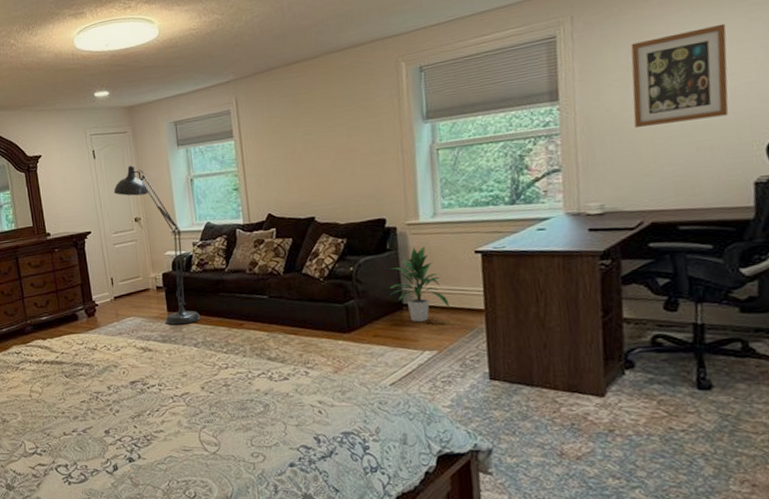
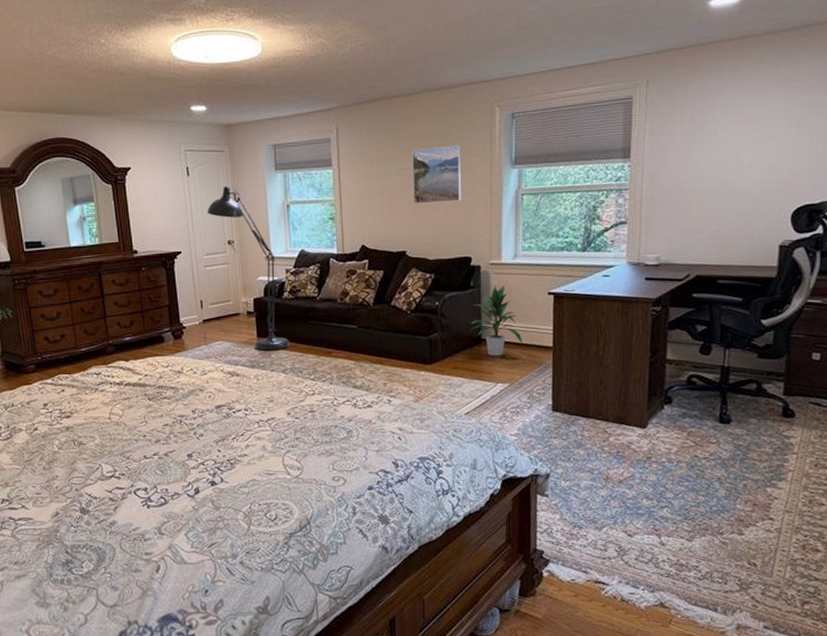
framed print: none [314,104,371,169] -> present [412,144,462,204]
wall art: present [630,23,729,129] -> none [690,101,770,190]

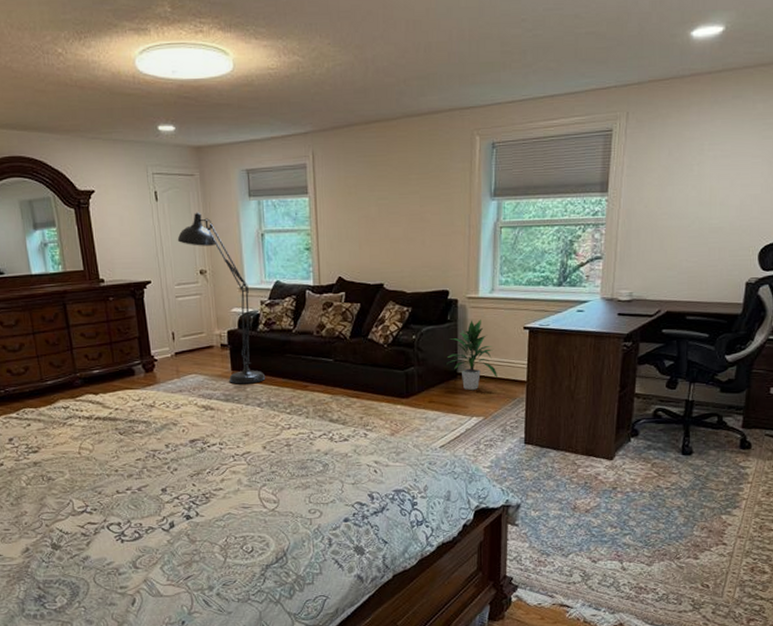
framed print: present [412,144,462,204] -> none [390,174,441,235]

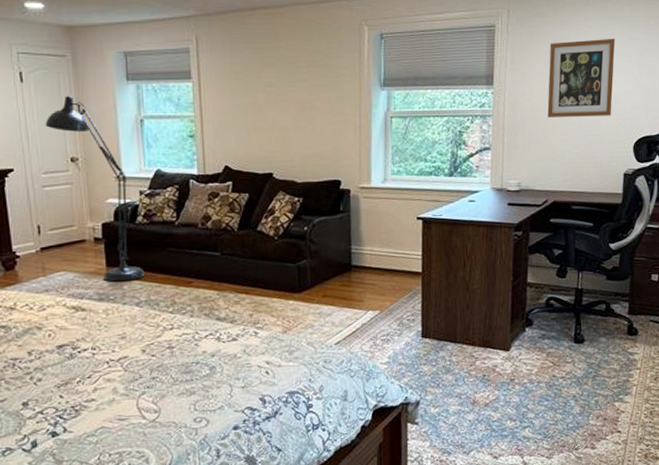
indoor plant: present [448,319,497,391] -> none [341,210,392,284]
wall art: none [665,138,745,226] -> present [547,38,616,118]

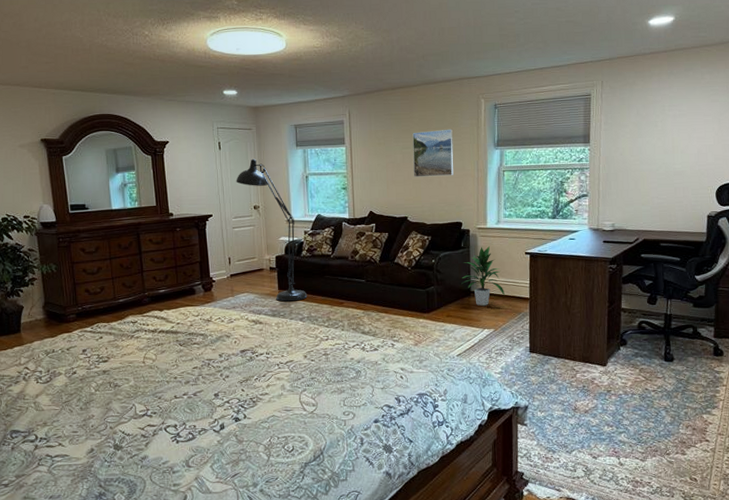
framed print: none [278,63,331,124] -> present [412,129,454,177]
indoor plant: none [341,210,392,284] -> present [462,246,505,307]
wall art: present [547,38,616,118] -> none [637,101,698,170]

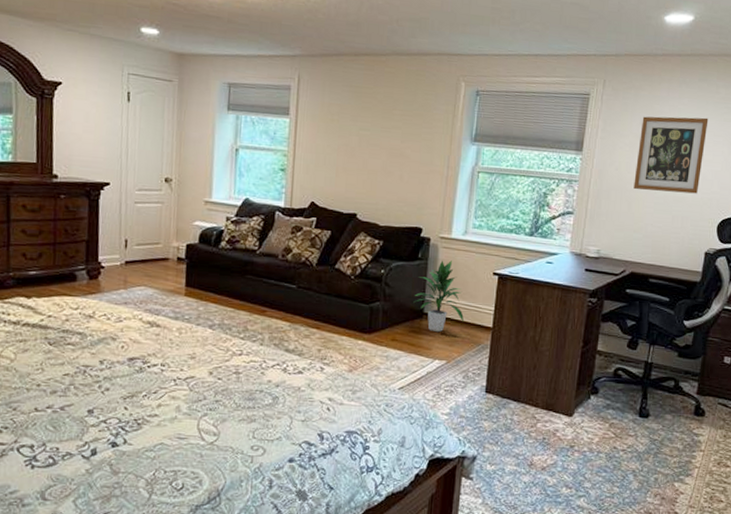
floor lamp: present [236,158,308,302] -> none [145,118,222,303]
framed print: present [412,129,454,177] -> none [370,111,423,171]
wall art: none [637,101,698,170] -> present [633,116,709,194]

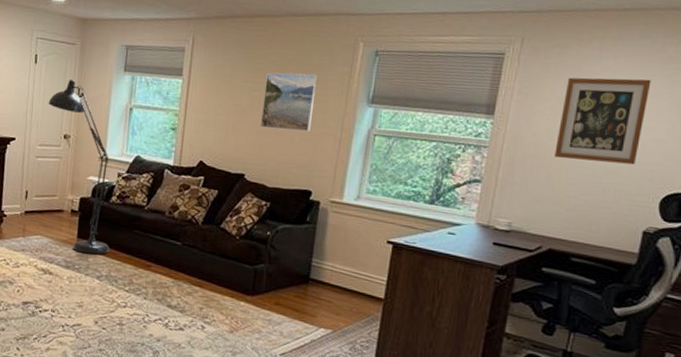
floor lamp: none [145,118,222,303] -> present [48,79,110,255]
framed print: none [370,111,423,171] -> present [260,72,318,132]
indoor plant: present [415,260,464,333] -> none [301,225,353,300]

